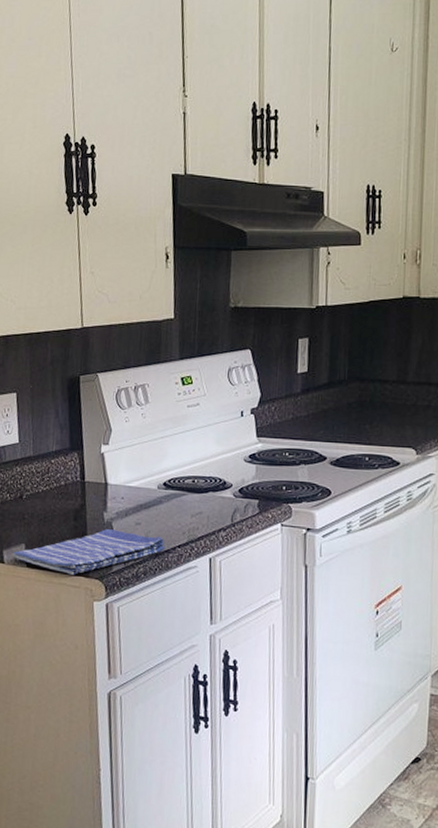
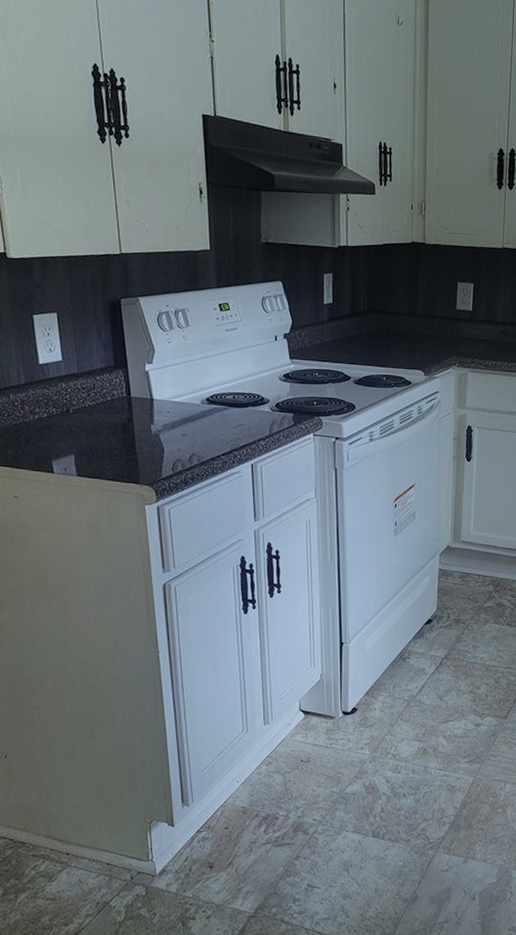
dish towel: present [12,529,165,575] -> none [61,440,211,482]

